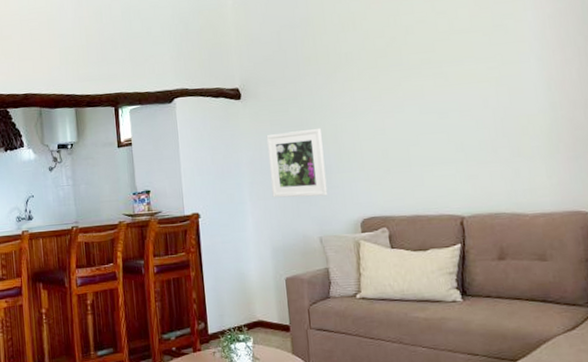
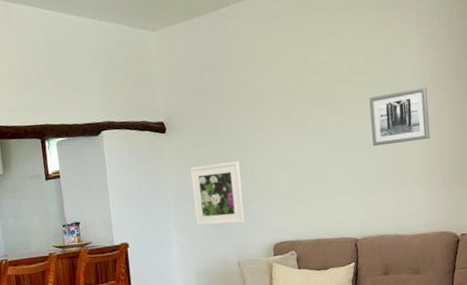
wall art: none [474,43,555,111] -> present [369,87,430,146]

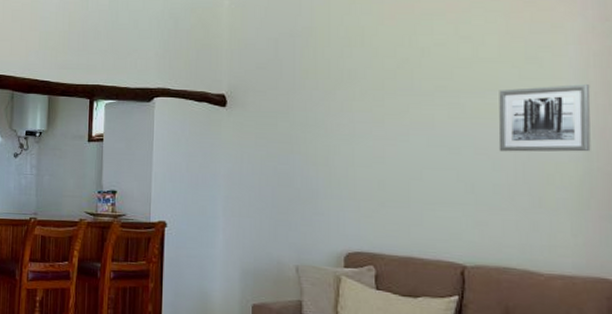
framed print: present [190,160,245,227] -> none [248,147,311,223]

